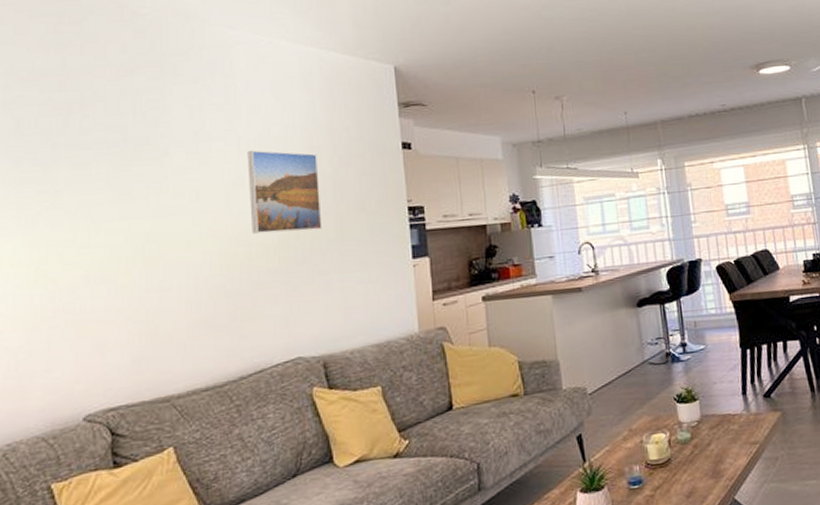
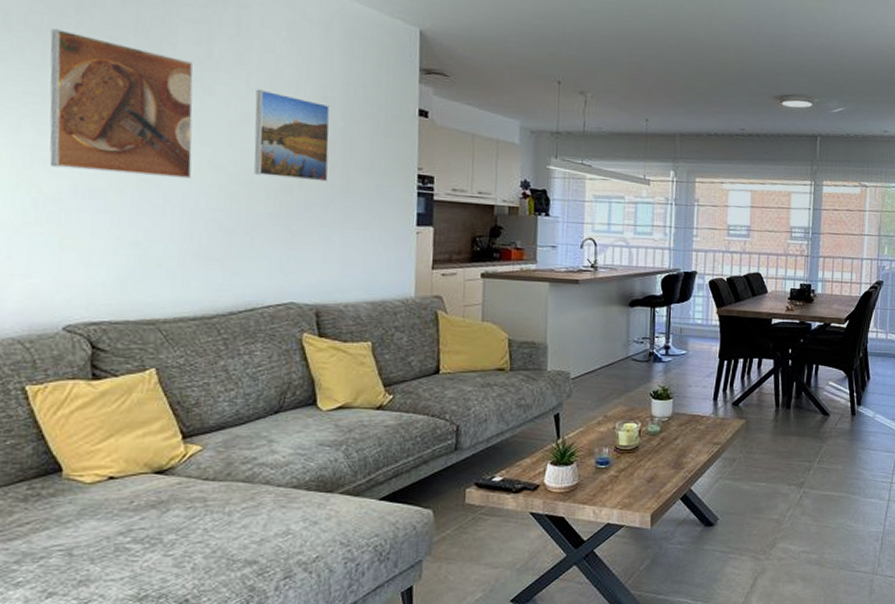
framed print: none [58,127,194,259] -> present [49,29,194,179]

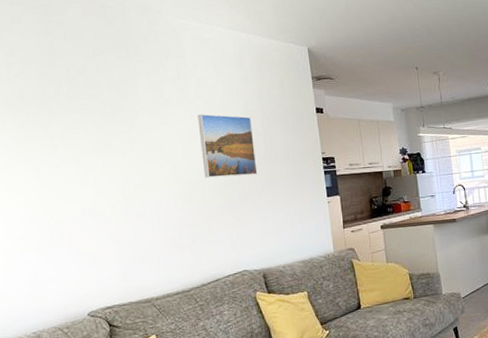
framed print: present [49,29,194,179] -> none [52,96,162,197]

